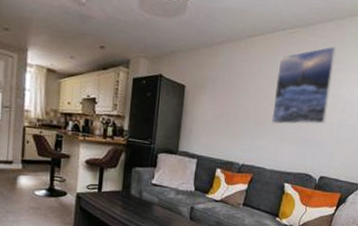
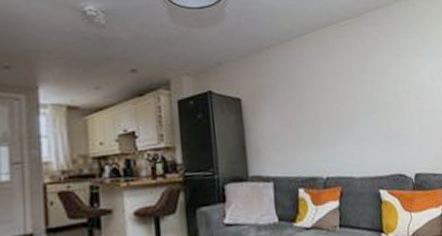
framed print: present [271,46,336,125] -> none [337,32,404,125]

